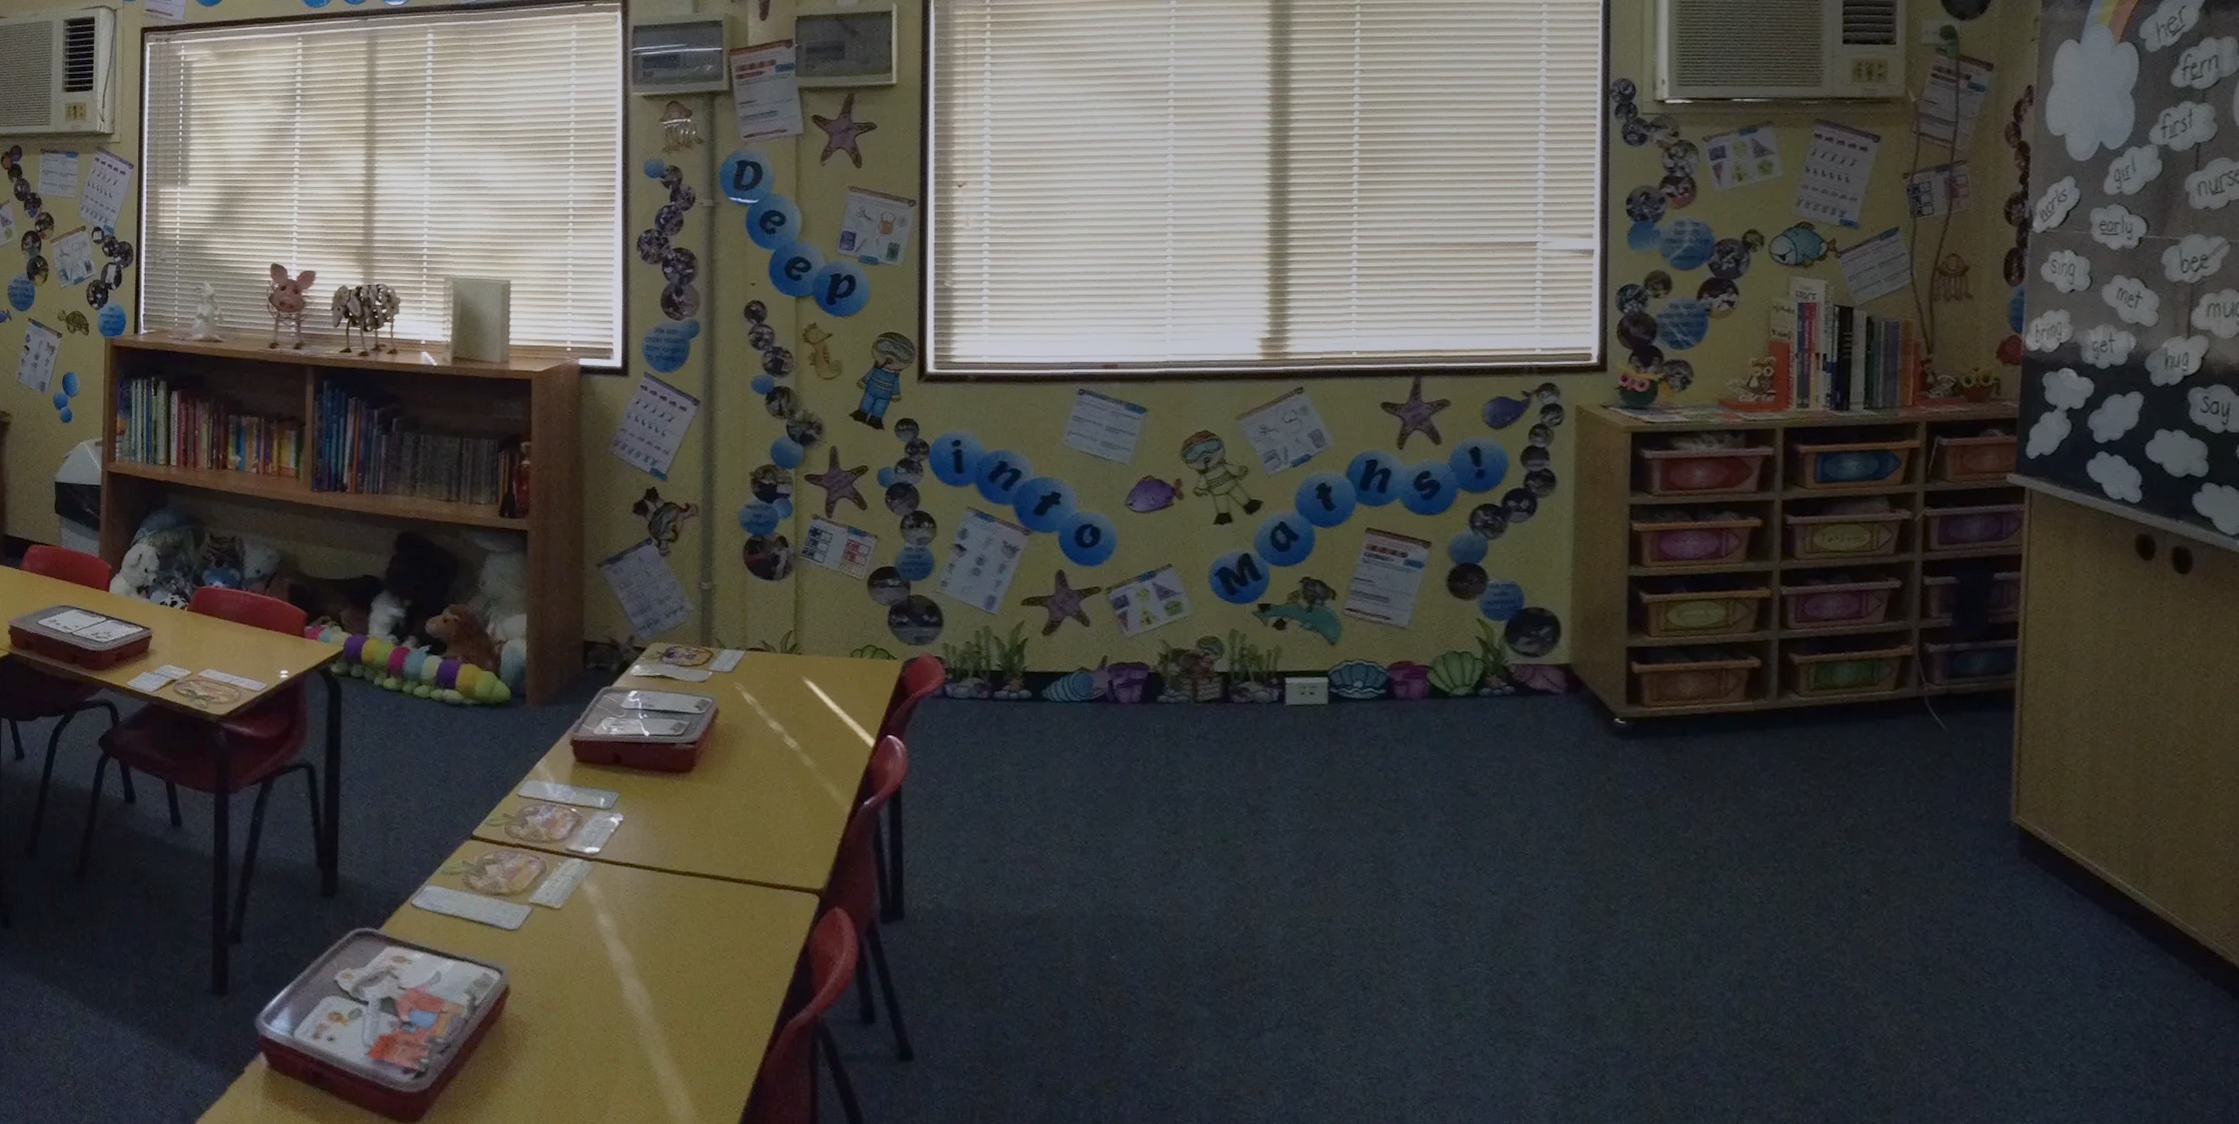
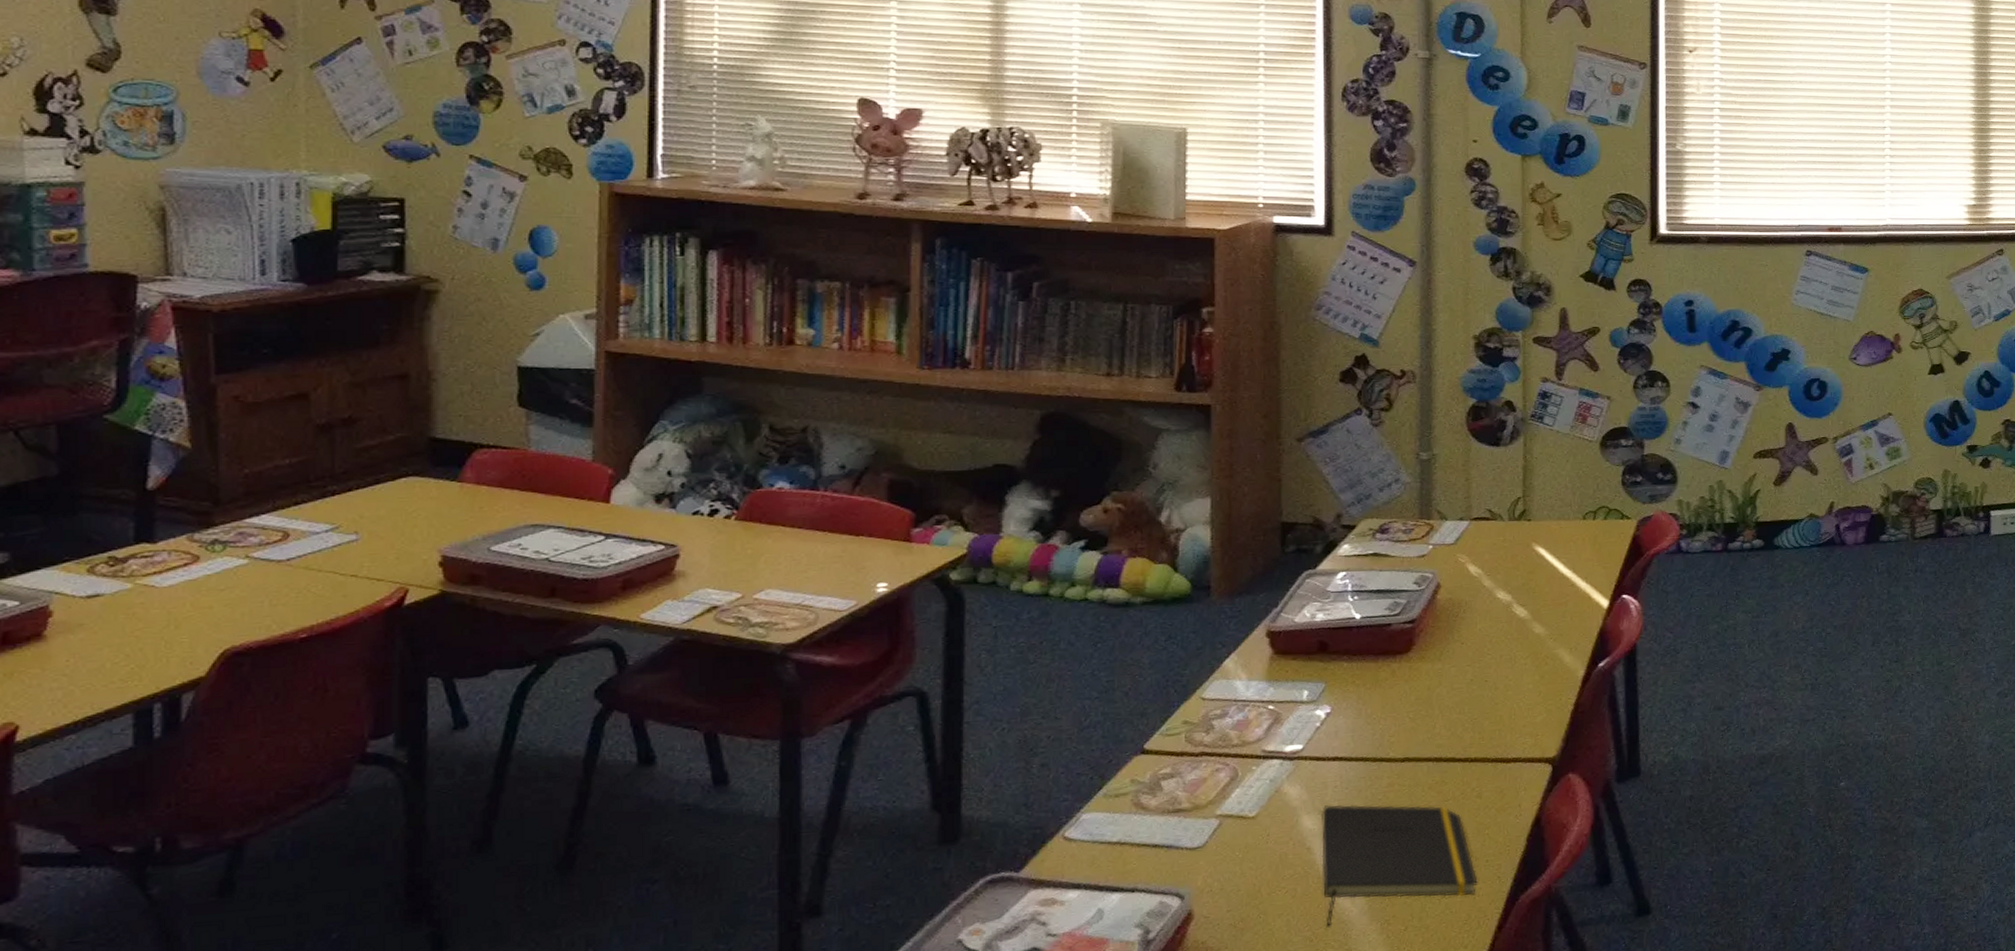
notepad: none [614,907,750,1021] -> present [1322,804,1478,928]

